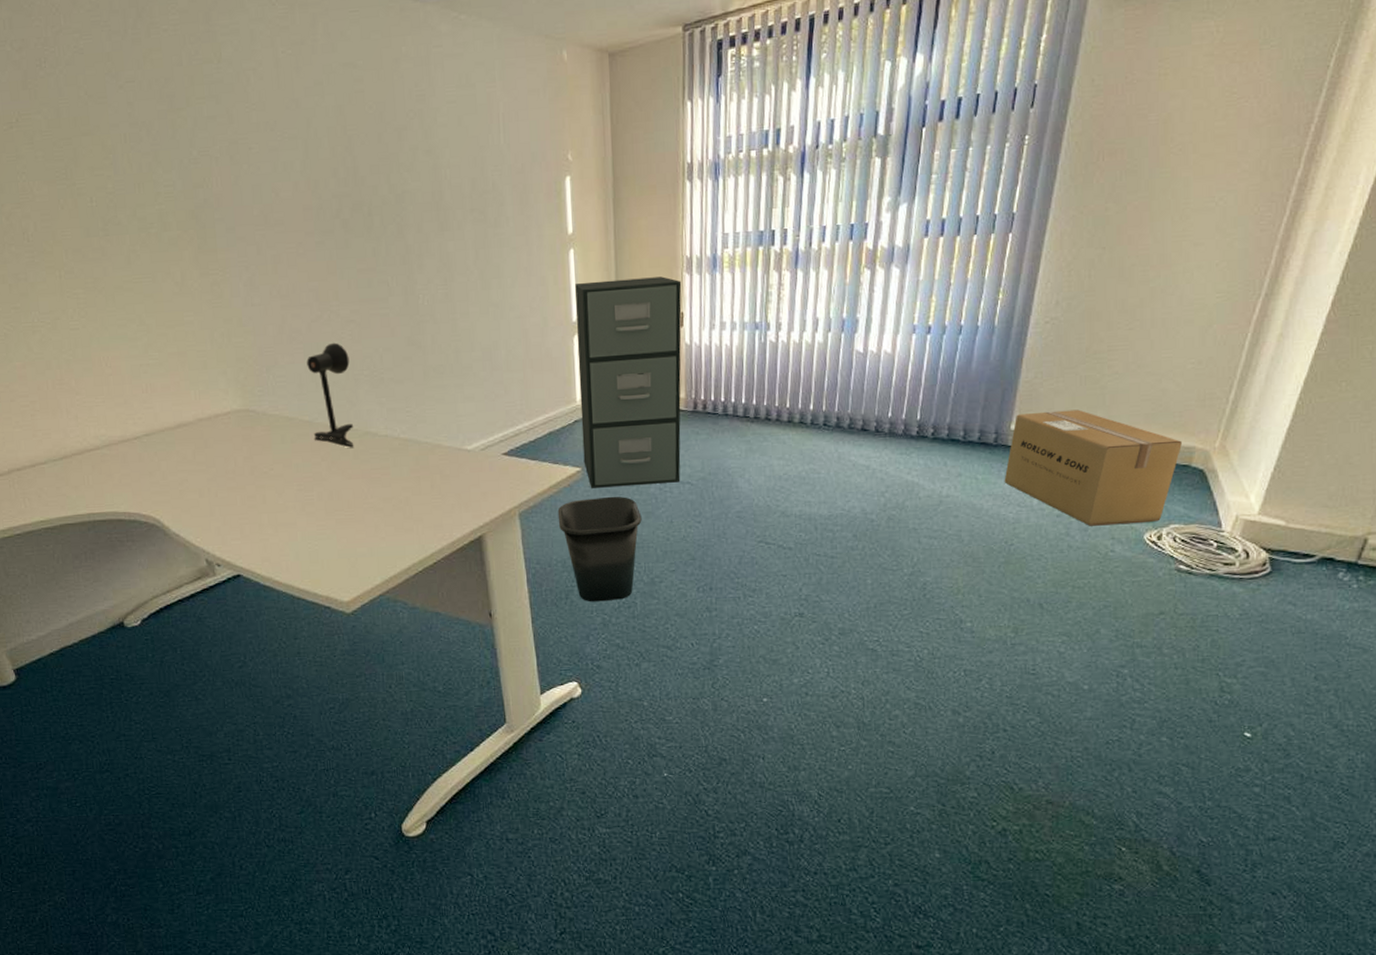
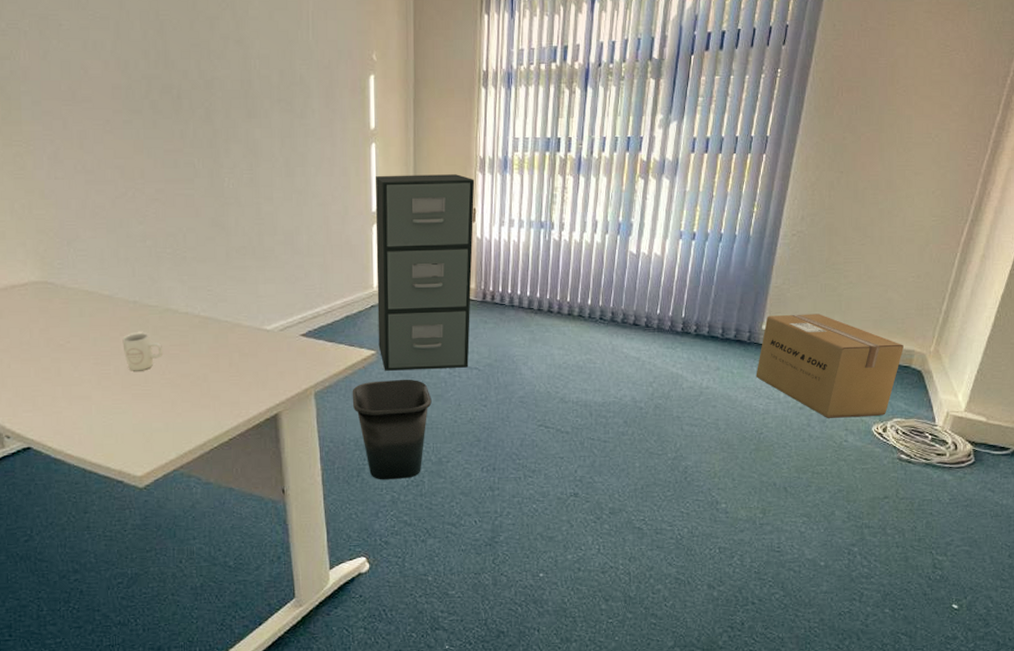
desk lamp: present [306,342,354,448] -> none [109,220,155,323]
mug: none [324,458,365,497] -> present [122,333,164,371]

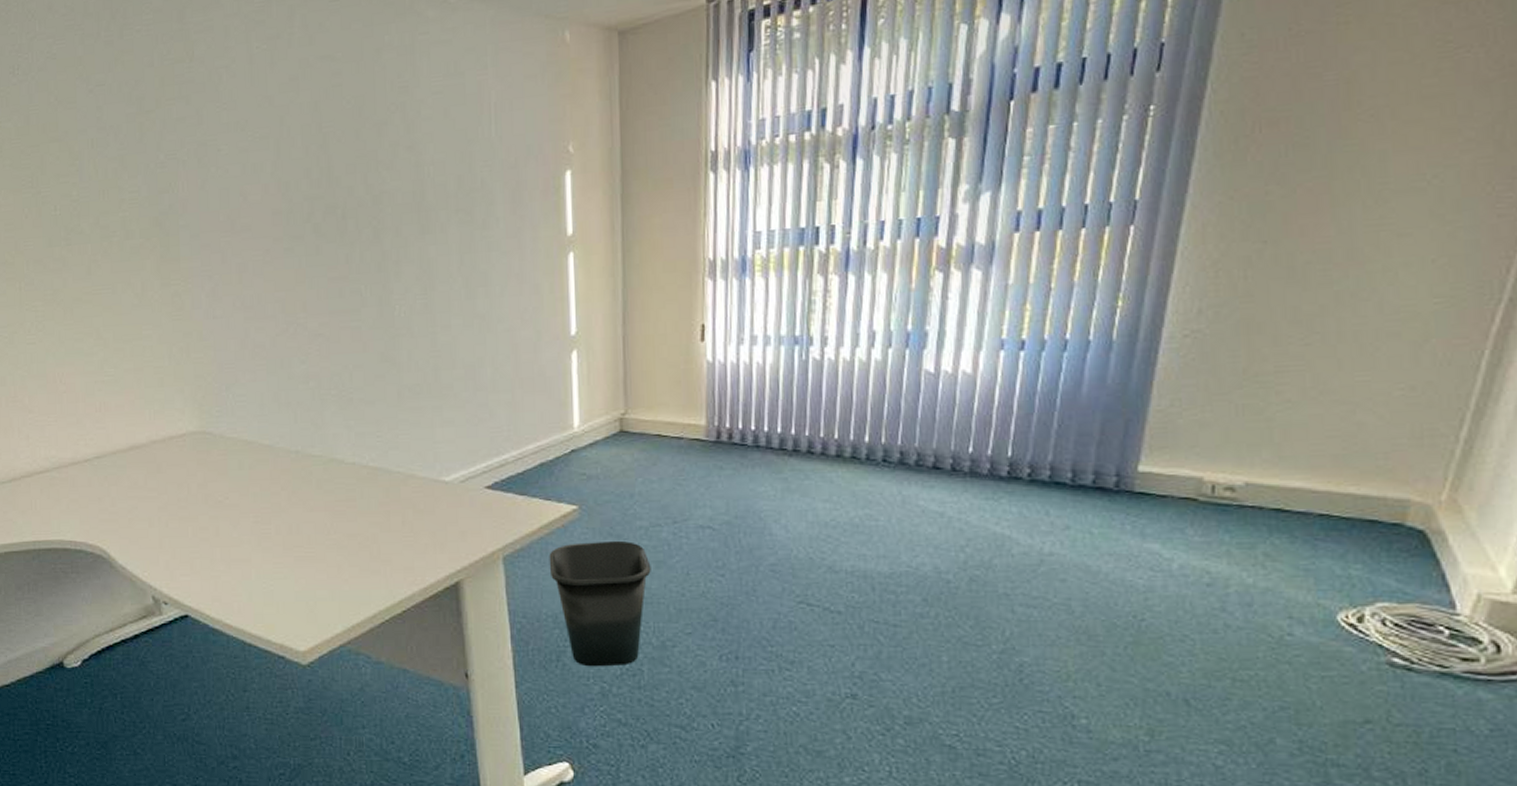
mug: present [122,333,164,371] -> none [284,487,328,531]
filing cabinet: present [376,174,475,371] -> none [575,283,703,530]
box: present [756,313,904,418] -> none [1129,447,1390,600]

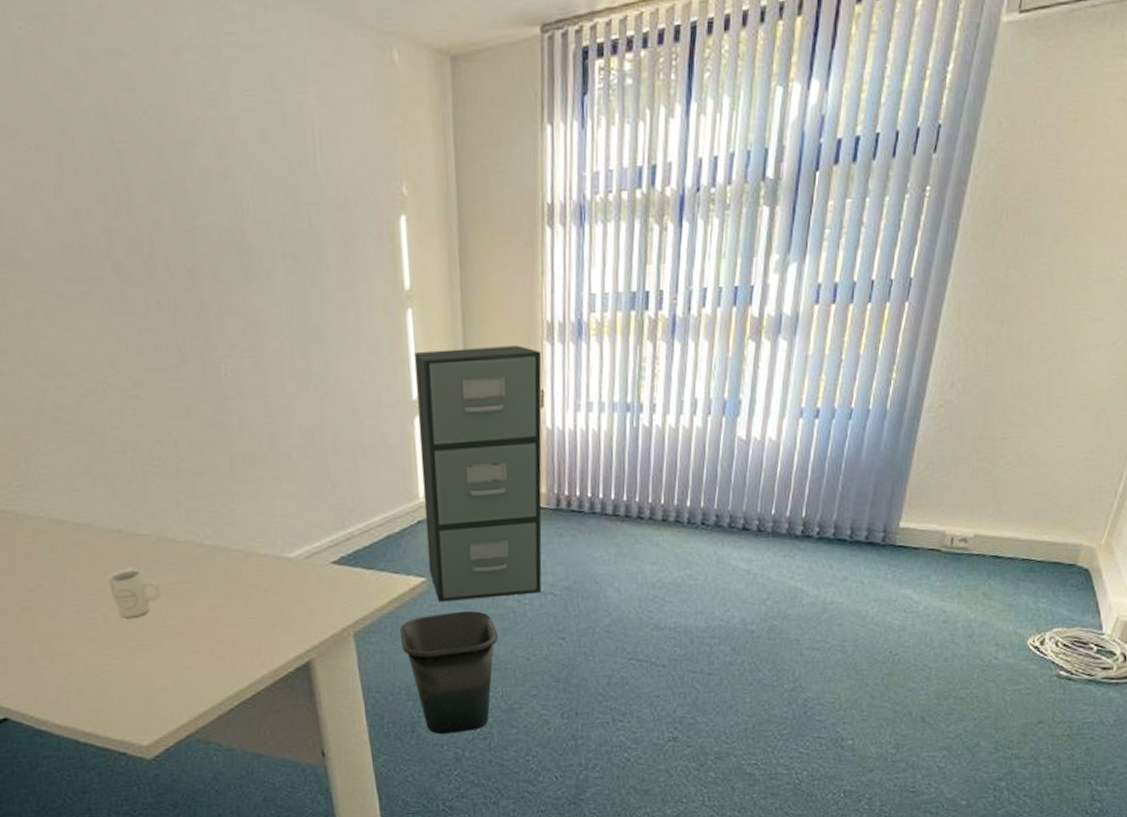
mug: none [284,487,328,531] -> present [108,570,162,618]
filing cabinet: none [575,283,703,530] -> present [415,345,542,602]

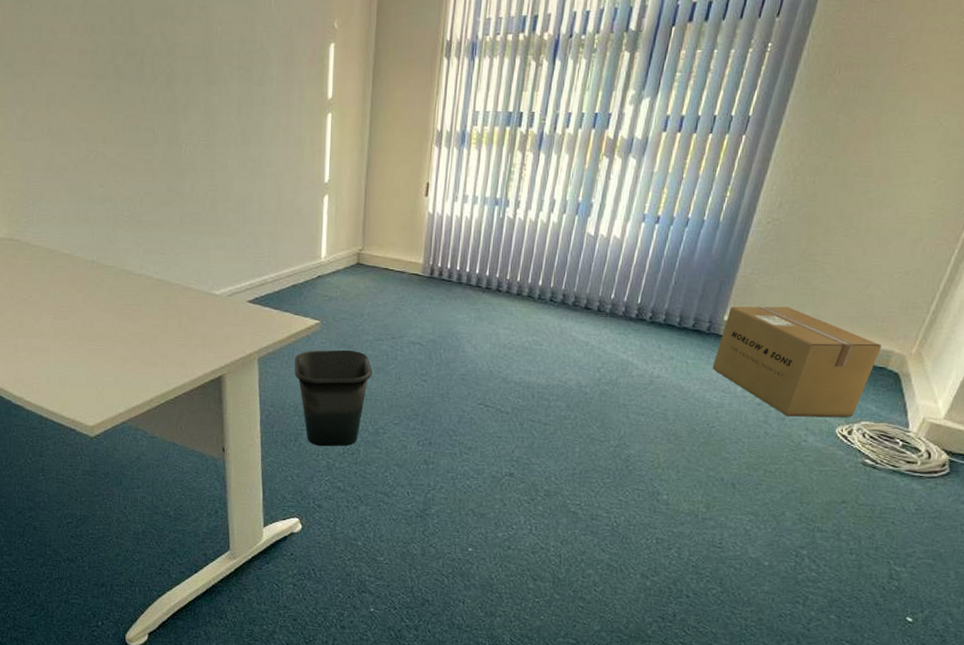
mug: present [108,570,162,618] -> none [80,292,117,328]
filing cabinet: present [415,345,542,602] -> none [323,146,430,342]
box: none [890,504,1069,632] -> present [712,306,881,418]

